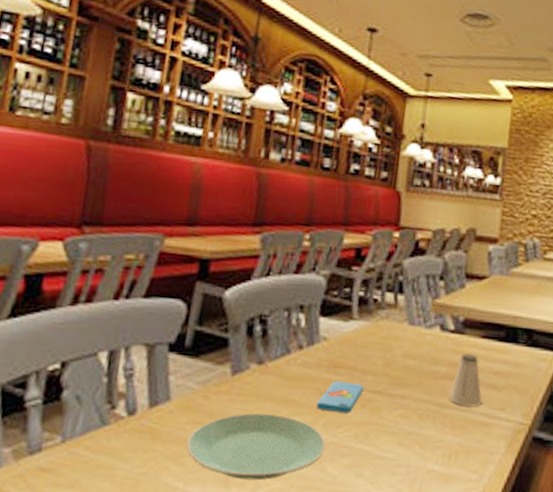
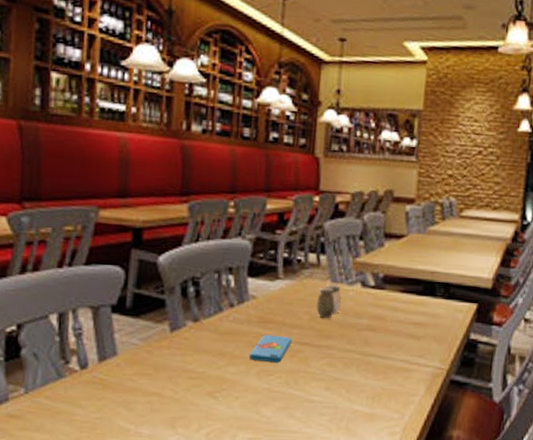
plate: present [186,413,326,481] -> none [134,365,259,422]
salt and pepper shaker: none [392,326,419,364] -> present [316,284,341,318]
saltshaker: present [449,353,482,407] -> none [371,307,402,355]

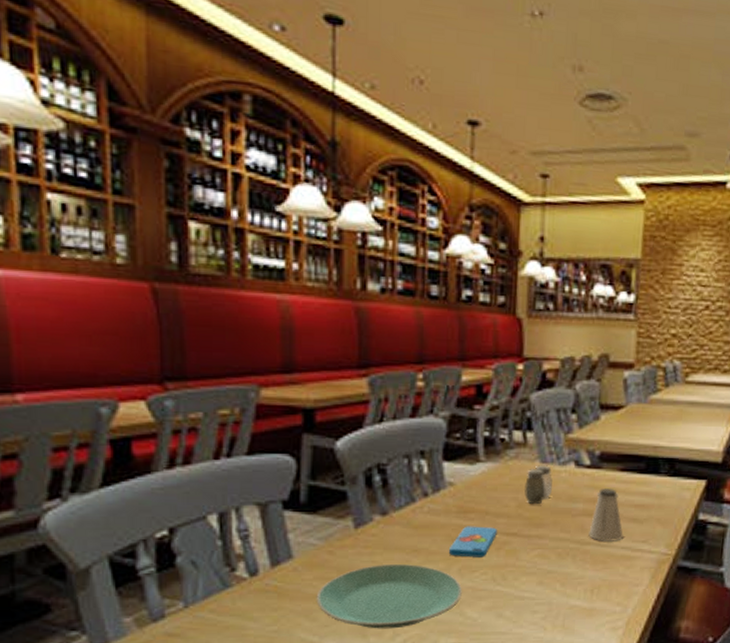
plate: none [134,365,259,422] -> present [316,564,462,629]
saltshaker: none [371,307,402,355] -> present [589,488,623,541]

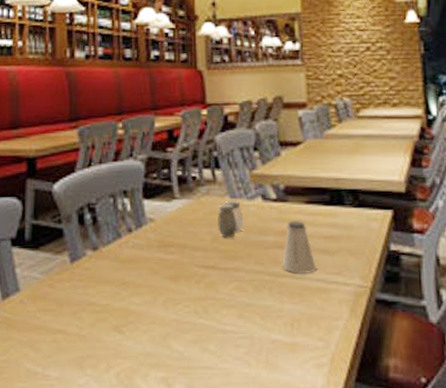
plate: present [316,564,462,629] -> none [39,297,167,361]
smartphone: present [448,526,497,557] -> none [152,259,196,290]

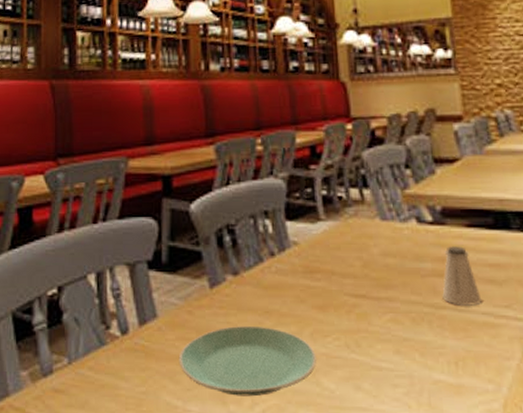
plate: none [39,297,167,361] -> present [178,326,316,397]
salt and pepper shaker: present [218,200,243,237] -> none [367,222,396,263]

